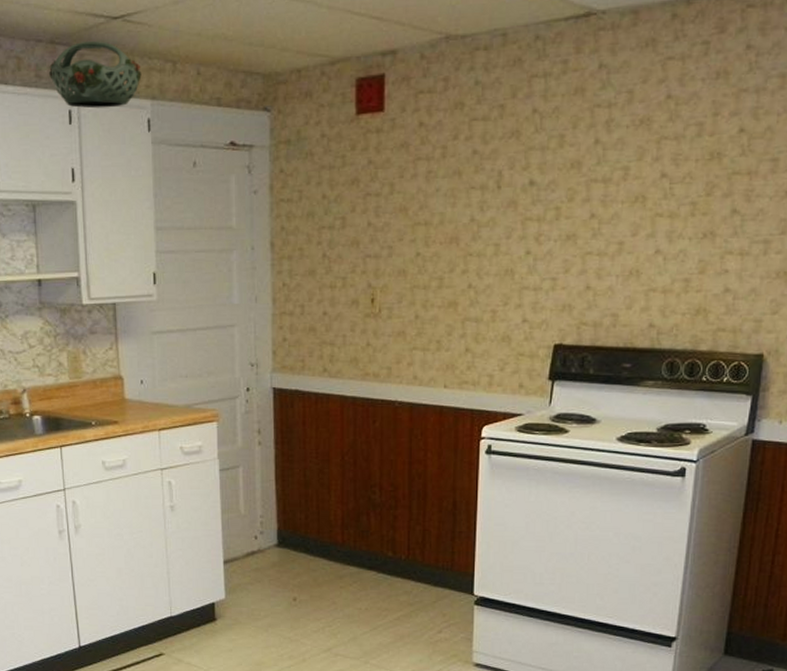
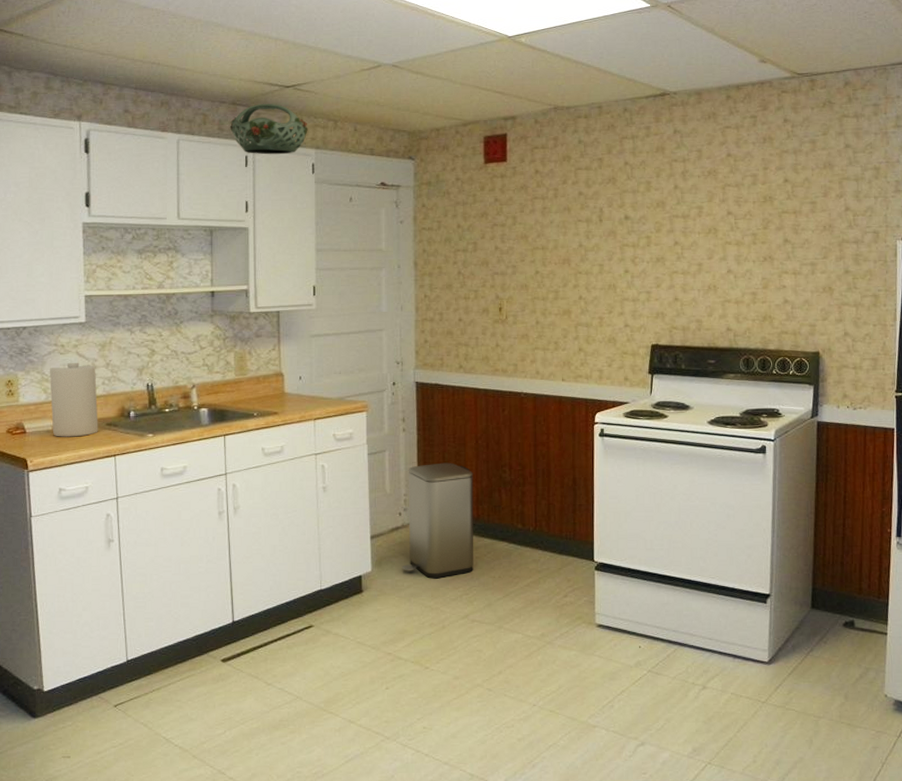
pedal bin: none [258,481,339,609] -> present [402,462,474,579]

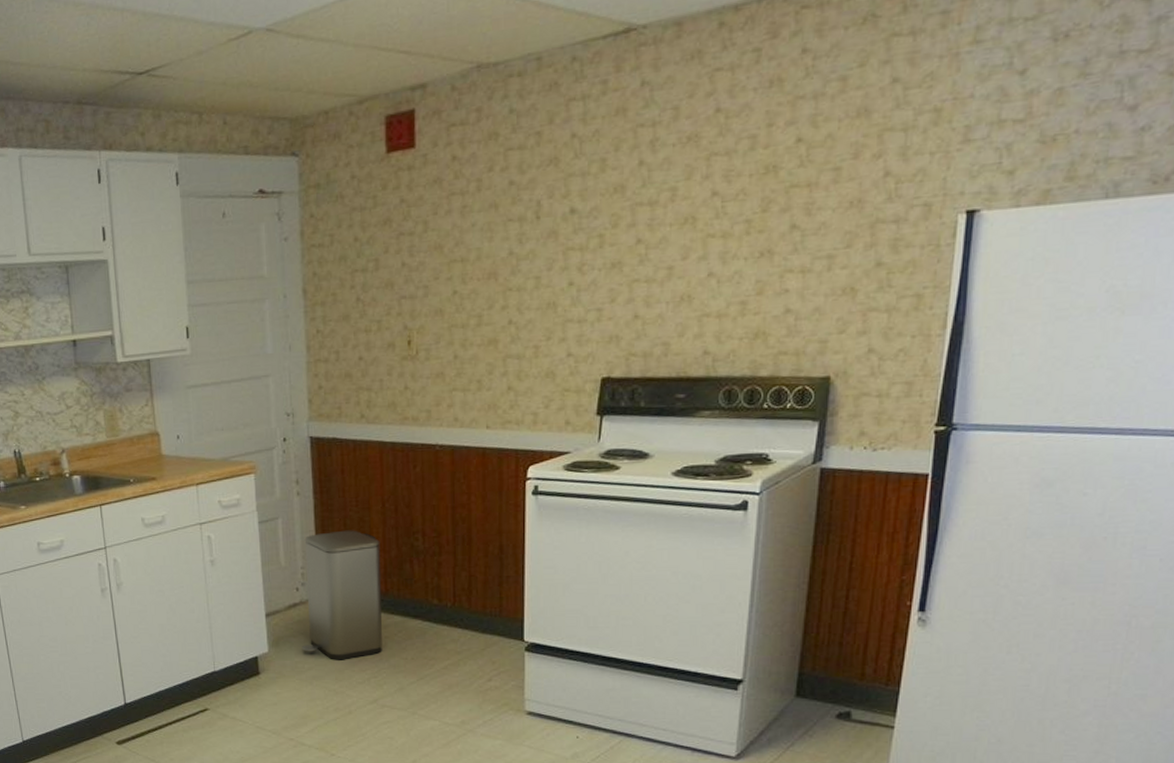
decorative basket: present [229,104,308,155] -> none [76,98,168,167]

